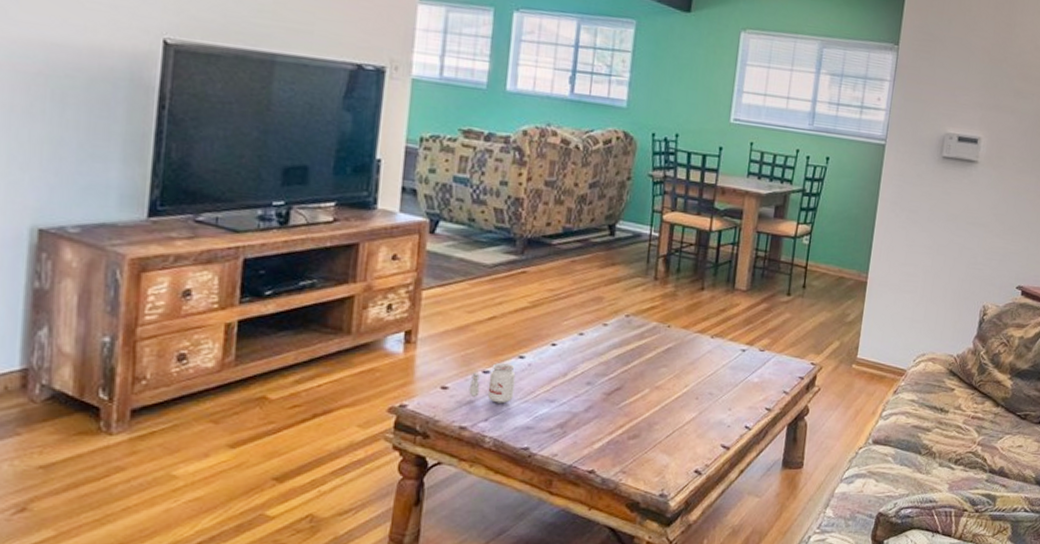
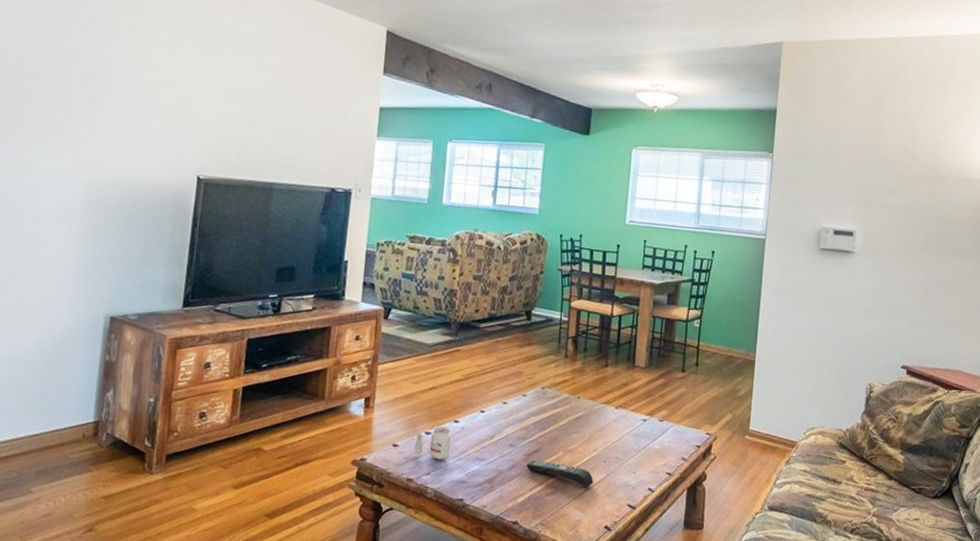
remote control: none [605,399,684,428] -> present [526,460,594,488]

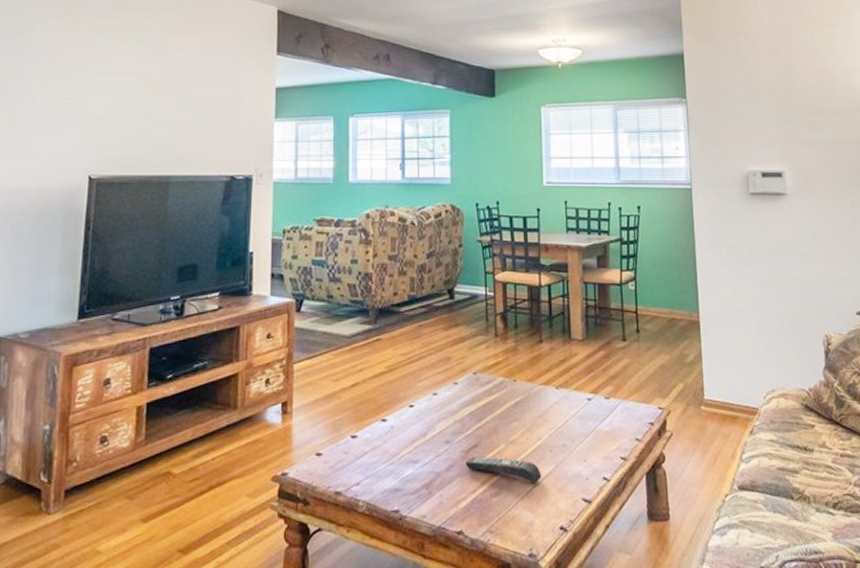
candle: present [414,426,452,460] -> none [340,427,380,467]

